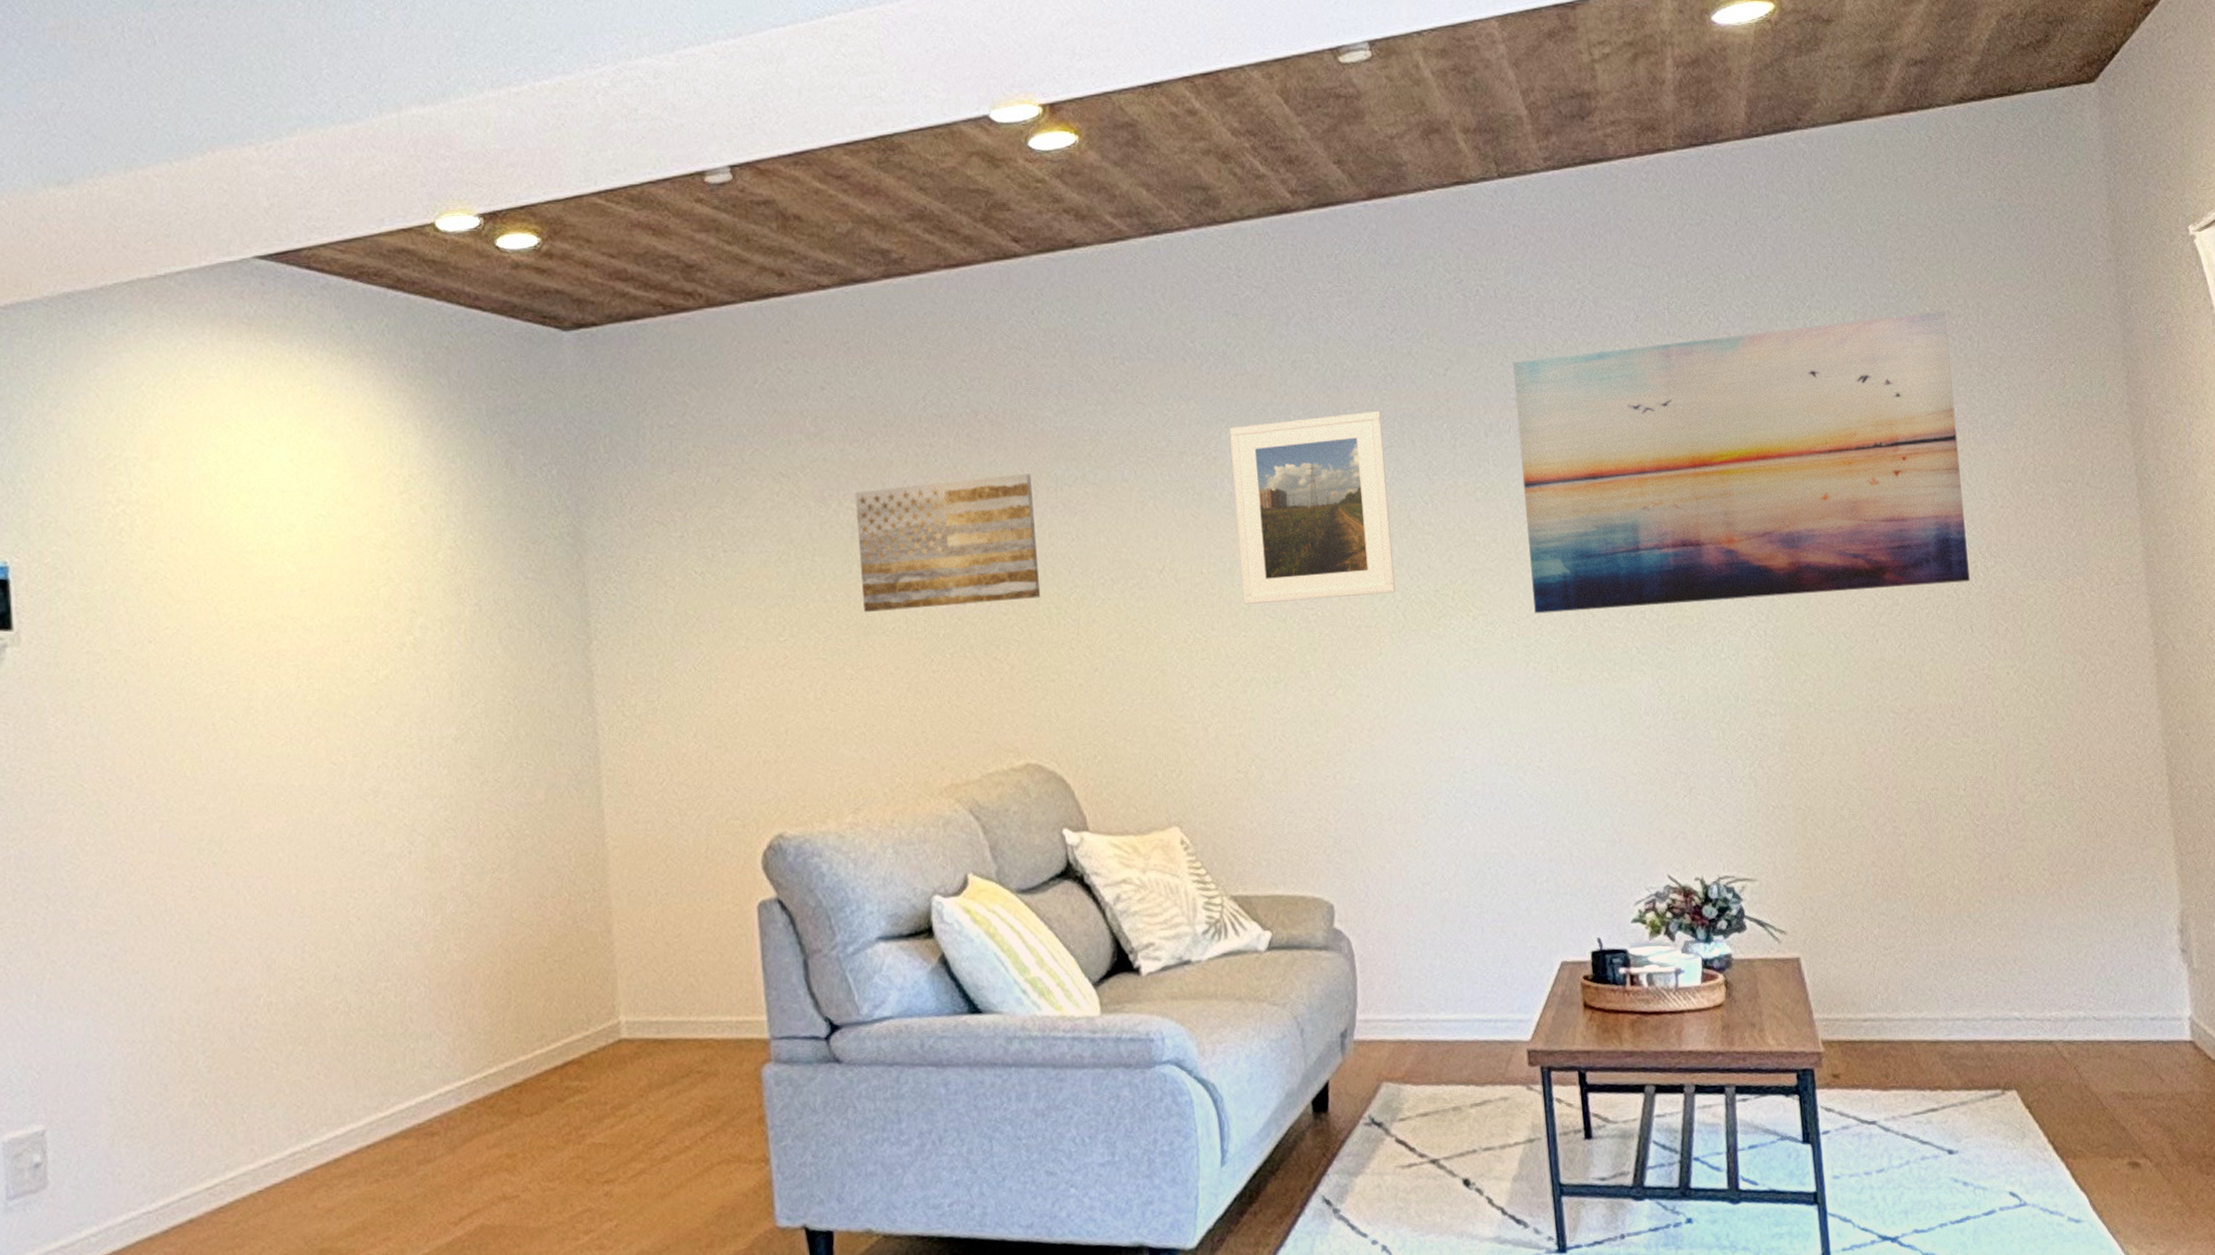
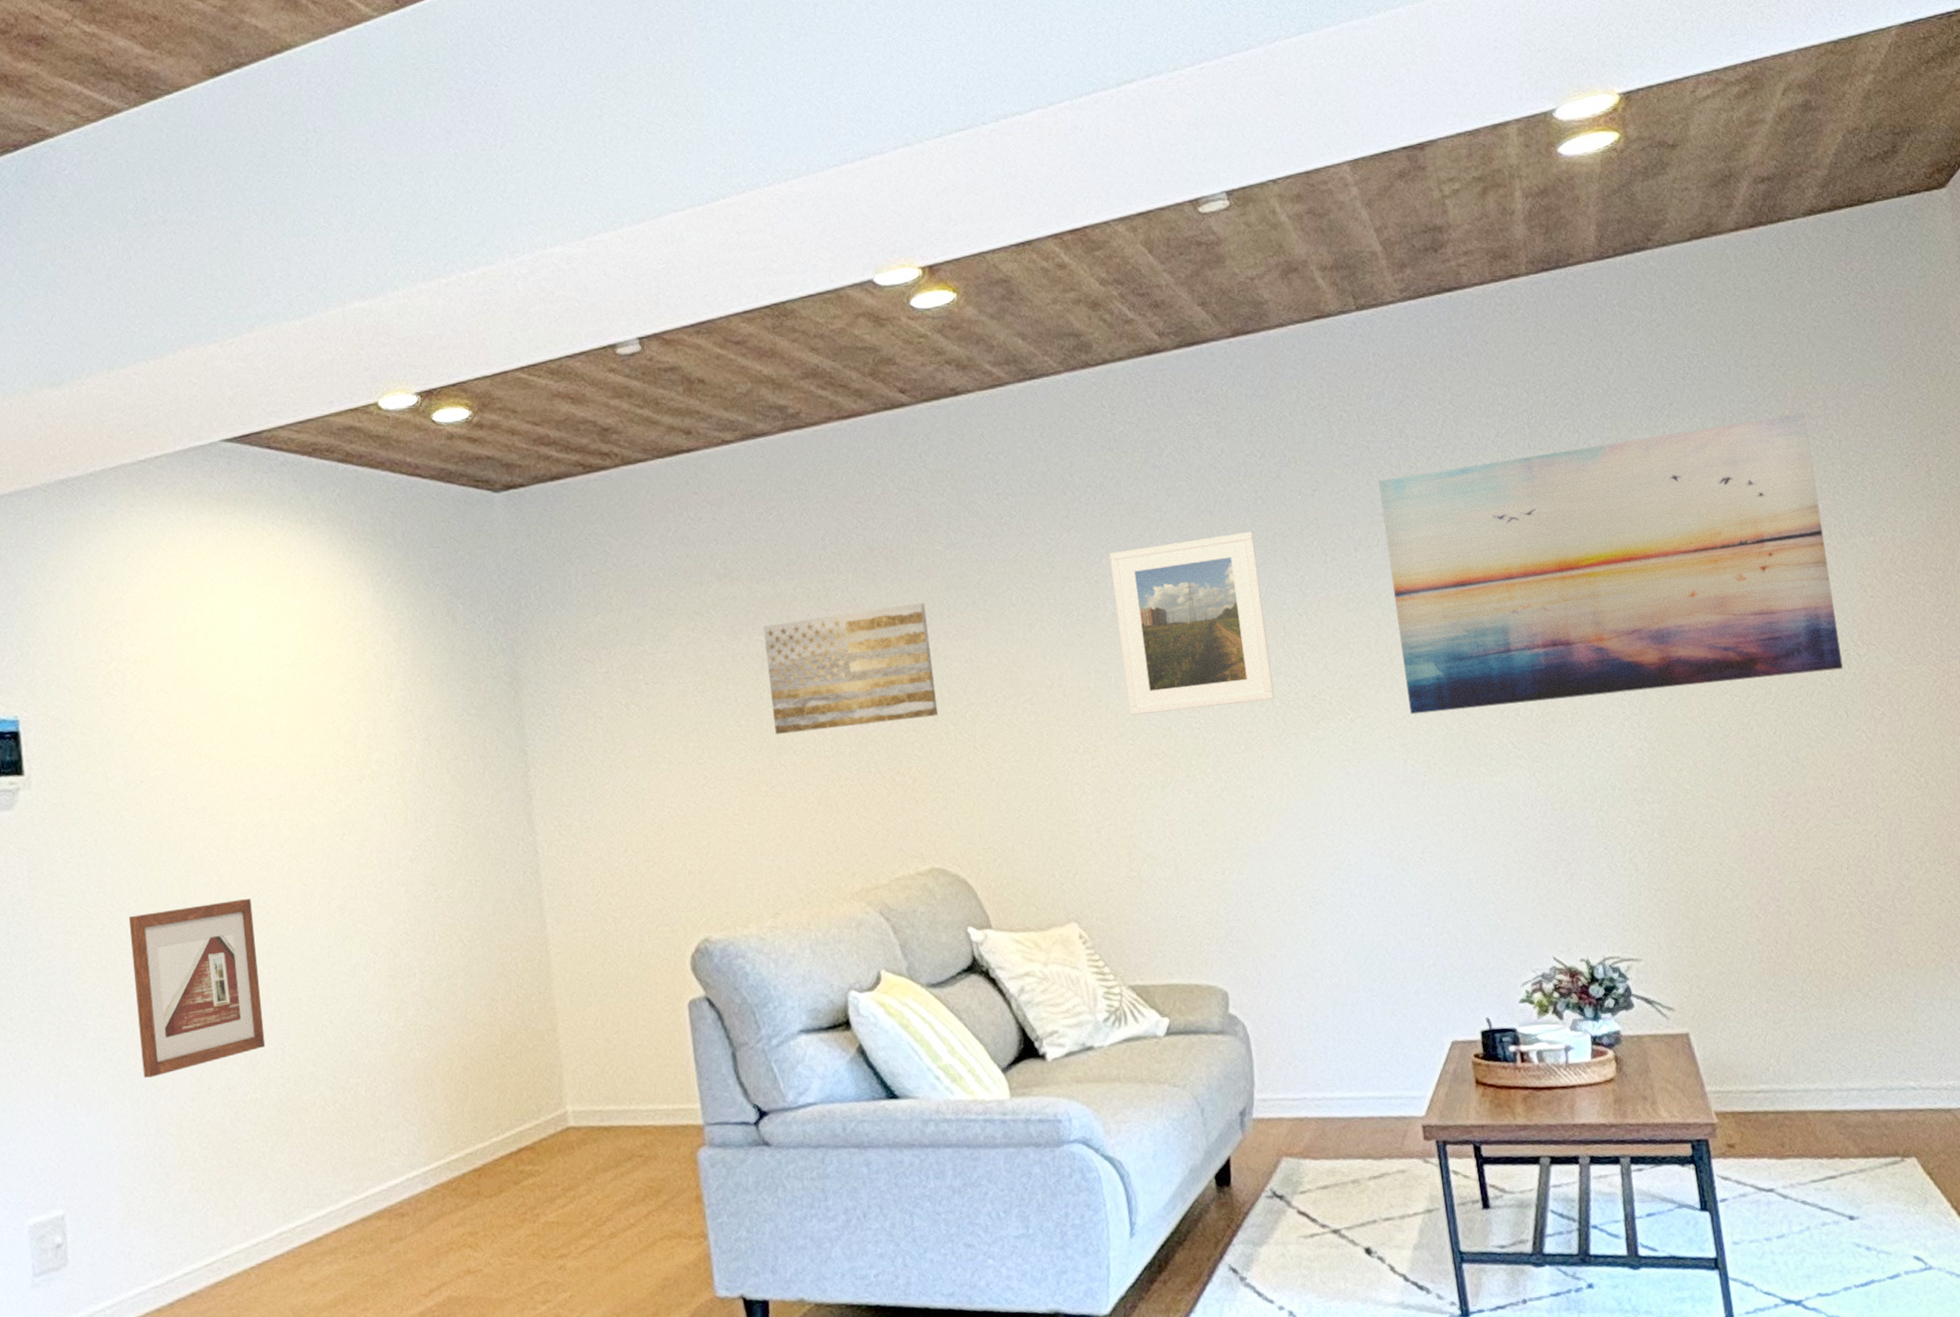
picture frame: none [129,778,283,978] -> present [128,899,266,1078]

